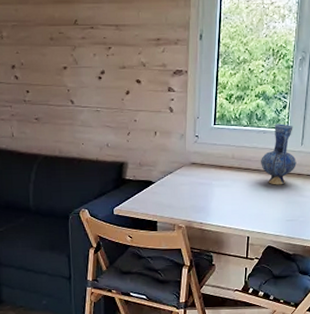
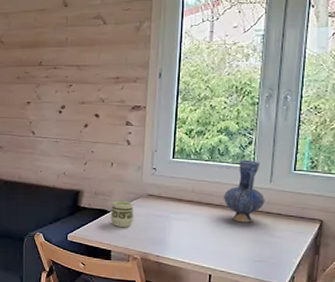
cup: none [155,171,178,197] -> present [110,201,133,227]

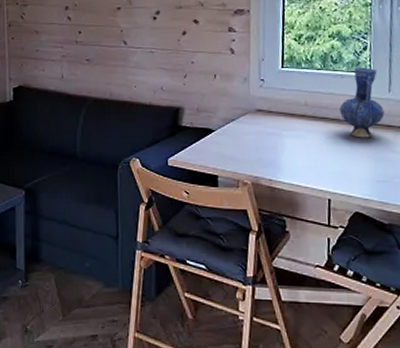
cup: present [110,201,133,227] -> none [215,118,241,148]

